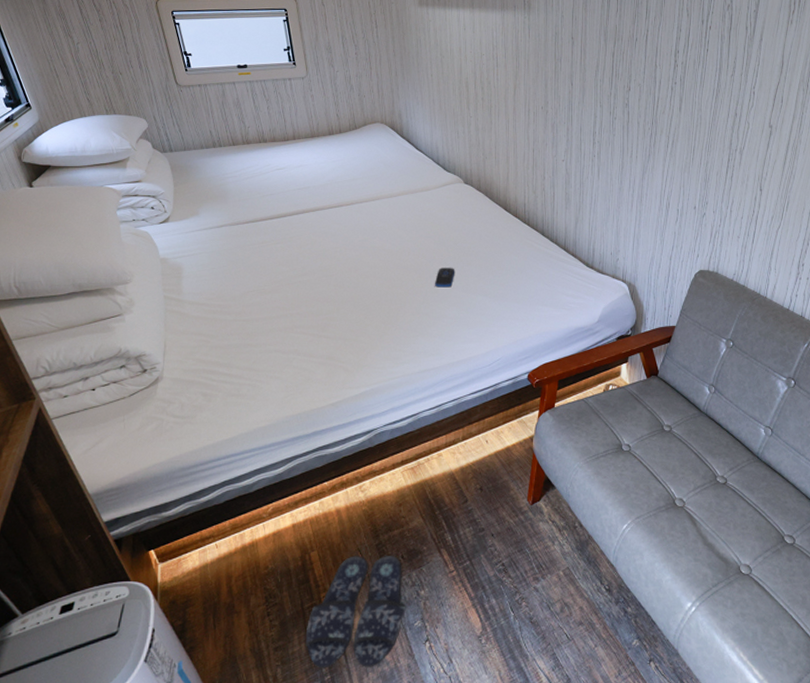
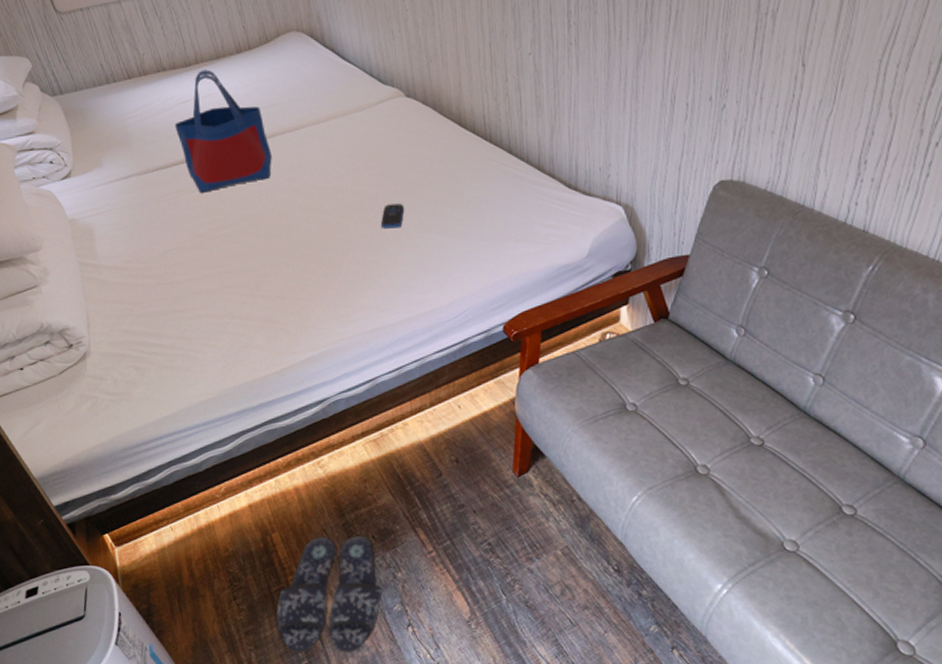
tote bag: none [268,145,349,245] -> present [174,69,272,193]

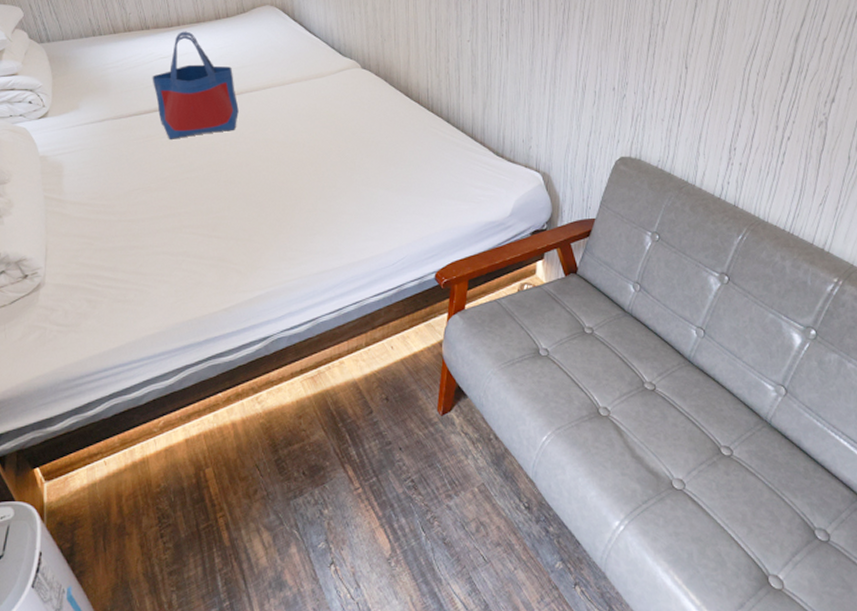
slippers: present [277,536,383,653] -> none [202,472,309,594]
mobile phone: present [381,203,405,229] -> none [333,160,354,181]

